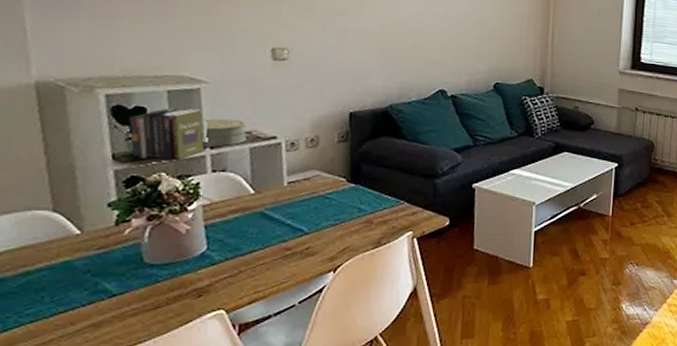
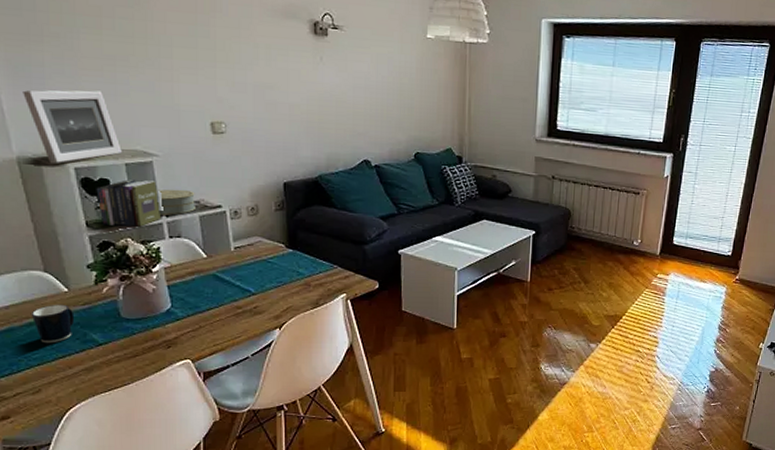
mug: none [29,248,86,296] -> present [30,304,75,344]
picture frame: none [52,9,165,91] -> present [23,90,122,164]

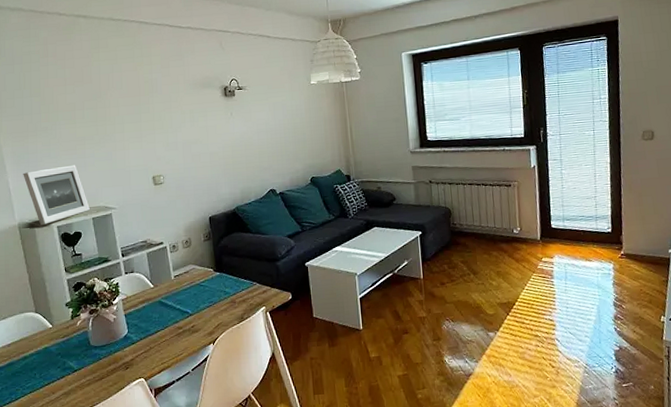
mug: present [30,304,75,344] -> none [25,338,57,373]
books: present [96,179,161,227] -> none [72,229,118,270]
decorative box: present [155,189,197,216] -> none [114,232,145,256]

